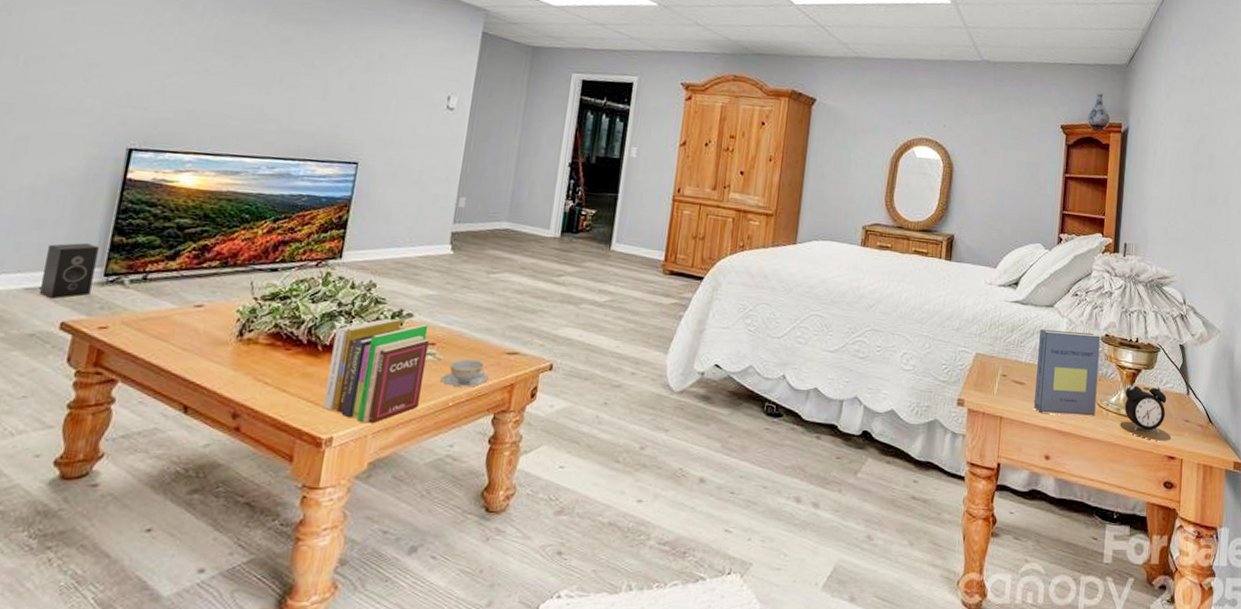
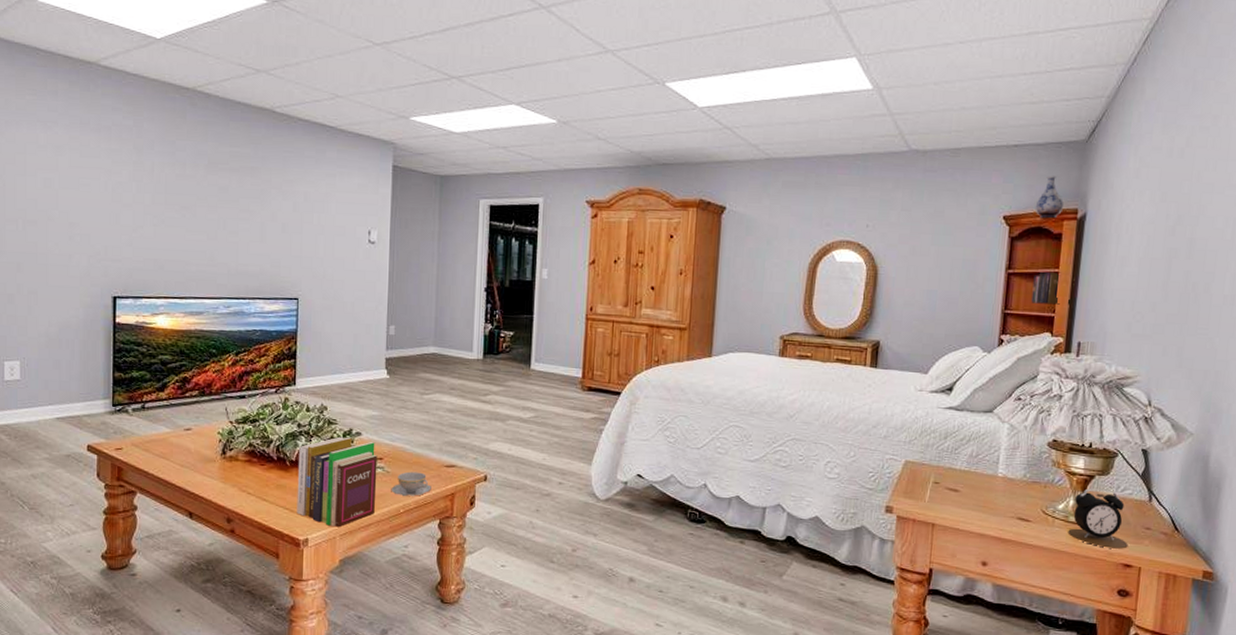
speaker: present [40,243,99,299] -> none [68,379,104,426]
book: present [1034,329,1101,416] -> none [970,436,1047,523]
books: none [1085,178,1121,209] -> present [1031,271,1075,305]

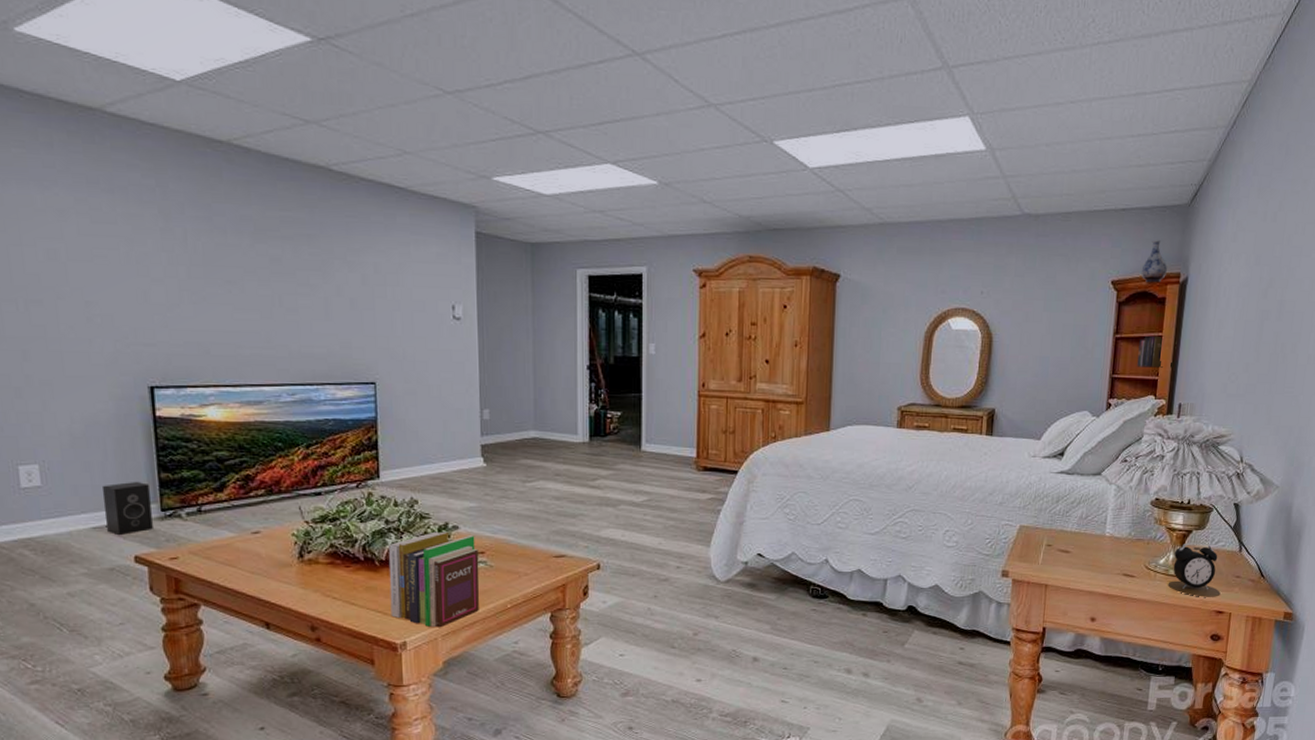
speaker: none [68,379,104,426] -> present [103,482,153,535]
teacup: present [391,471,432,496] -> none [496,564,540,590]

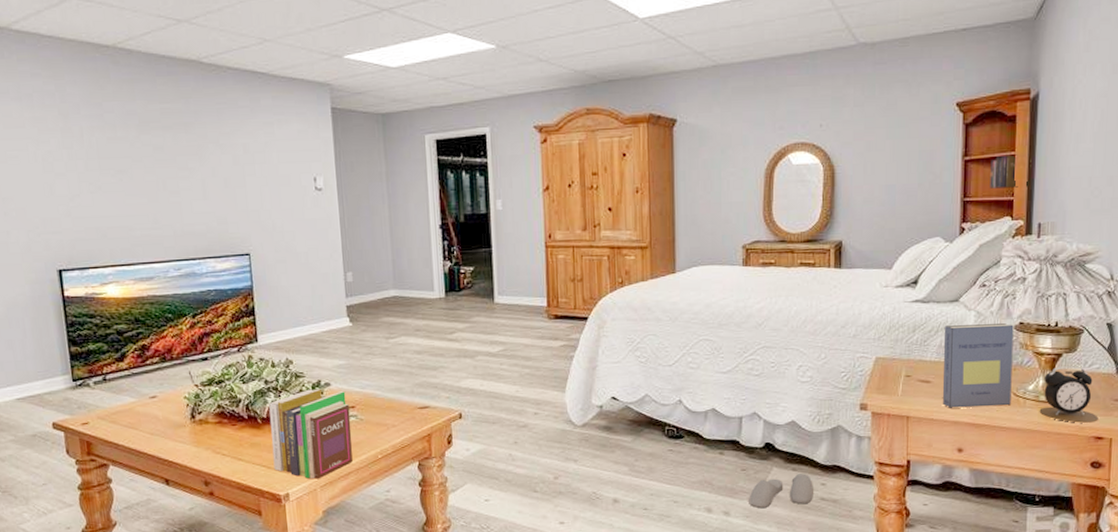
speaker: present [103,482,153,535] -> none [24,356,67,404]
slippers: none [888,637,952,671] -> present [749,473,813,509]
book: none [1080,498,1150,578] -> present [942,323,1014,408]
vase: present [1141,240,1168,283] -> none [987,57,1017,102]

